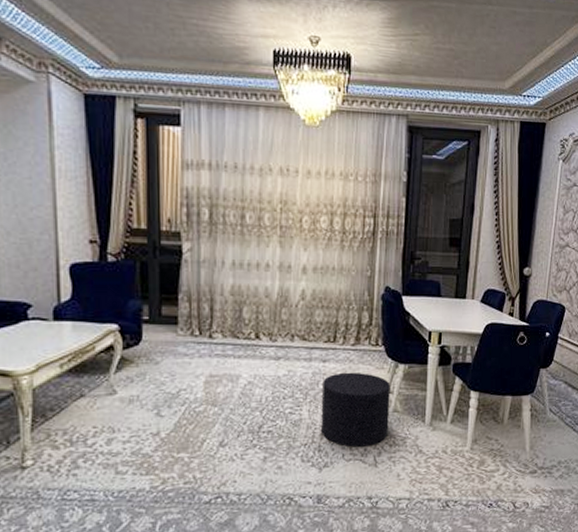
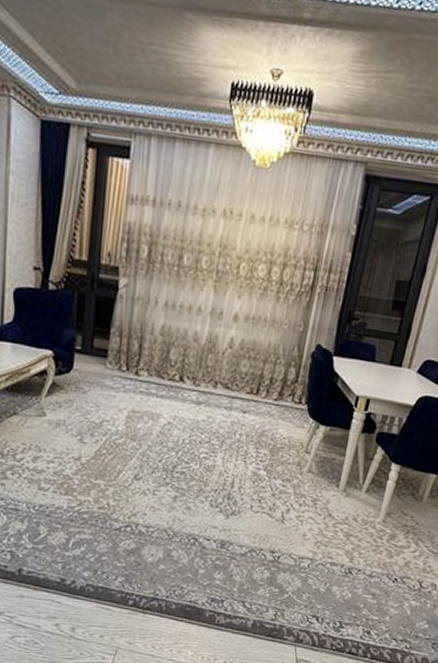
stool: present [321,372,390,447] -> none [233,425,309,502]

